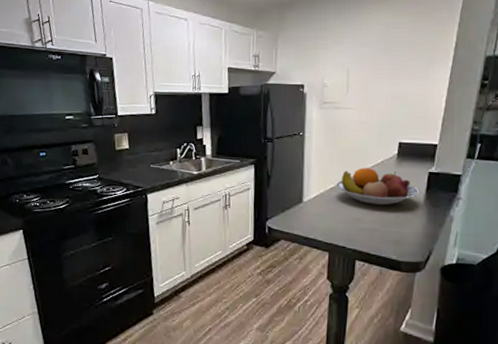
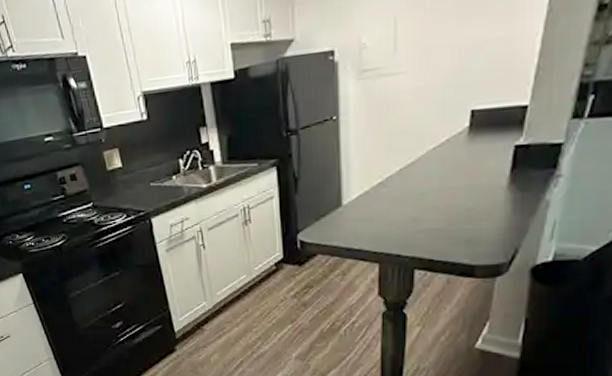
fruit bowl: present [336,168,420,206] -> none [385,150,502,199]

